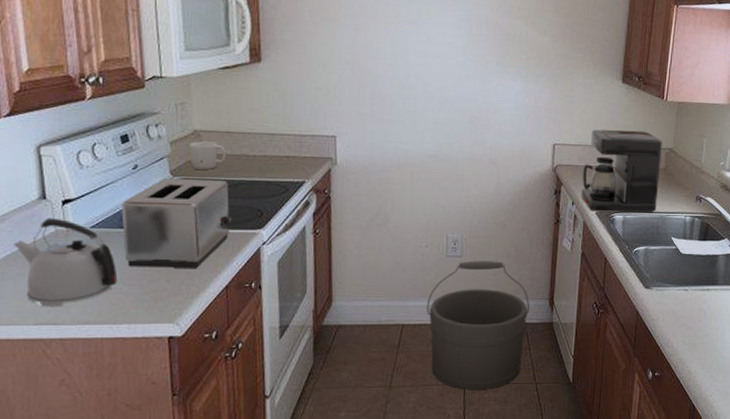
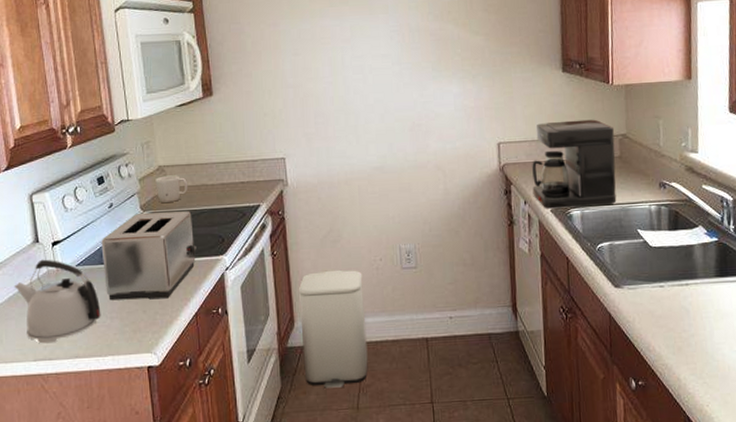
pedal bin: none [338,253,407,368] -> present [298,269,368,390]
bucket: present [427,261,529,390] -> none [386,269,492,409]

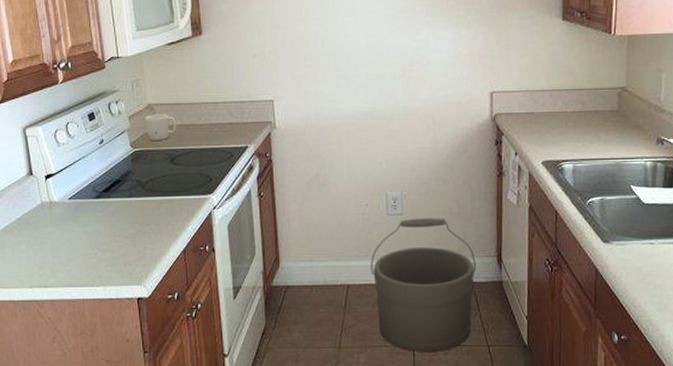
kettle: present [13,259,101,344] -> none [9,191,93,272]
toaster: present [101,211,197,301] -> none [92,150,185,234]
pedal bin: present [298,269,368,390] -> none [284,213,351,328]
bucket: none [386,269,492,409] -> present [370,218,476,352]
coffee maker: present [532,119,617,209] -> none [524,70,614,161]

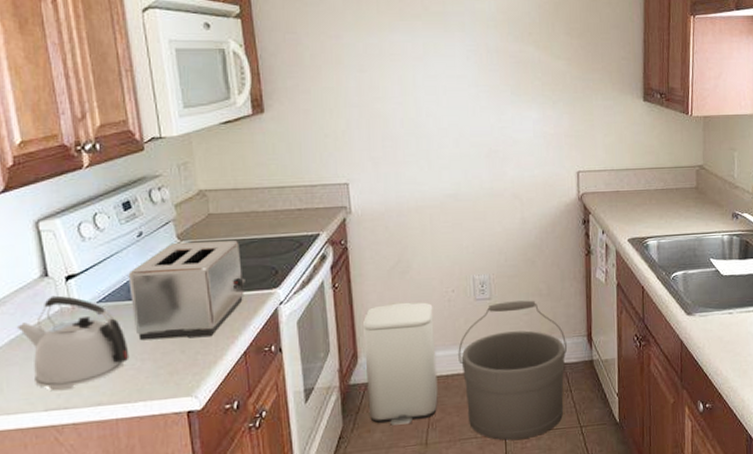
kettle: none [9,191,93,272] -> present [16,295,130,392]
toaster: none [92,150,185,234] -> present [128,240,246,341]
mug: present [145,114,177,140] -> none [195,200,235,231]
pedal bin: none [284,213,351,328] -> present [362,302,438,427]

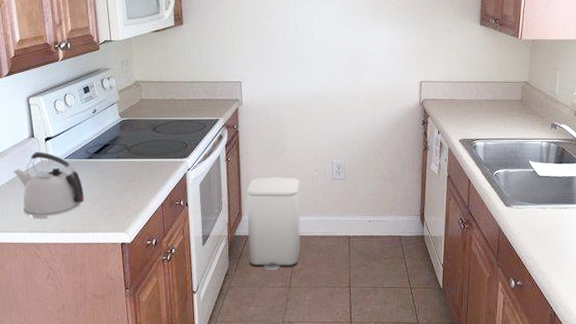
toaster: present [128,240,246,341] -> none [86,120,165,189]
bucket: present [458,300,567,441] -> none [317,183,403,292]

